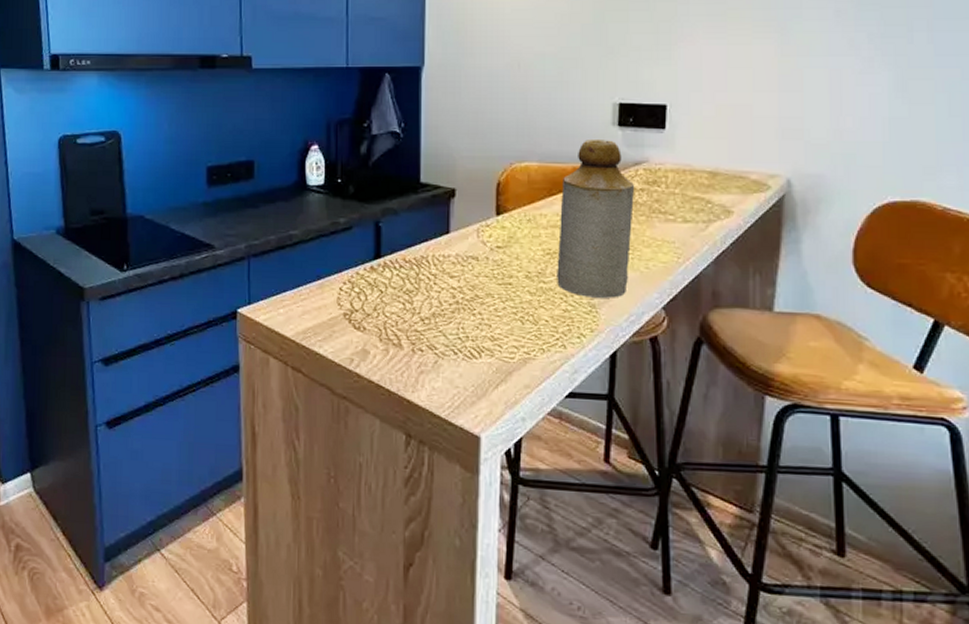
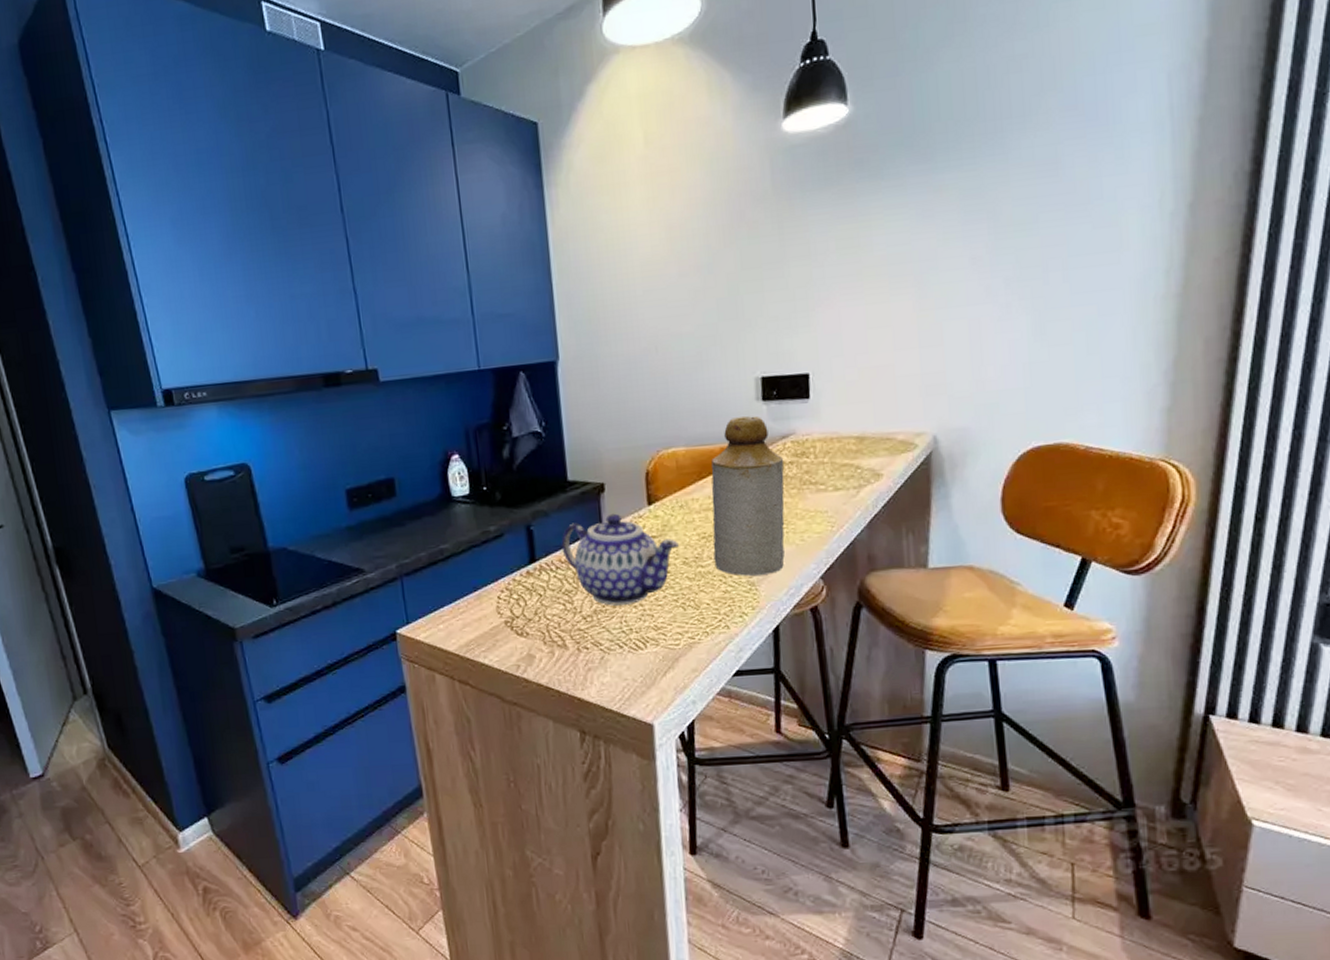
teapot: none [407,219,523,312] -> present [561,513,679,606]

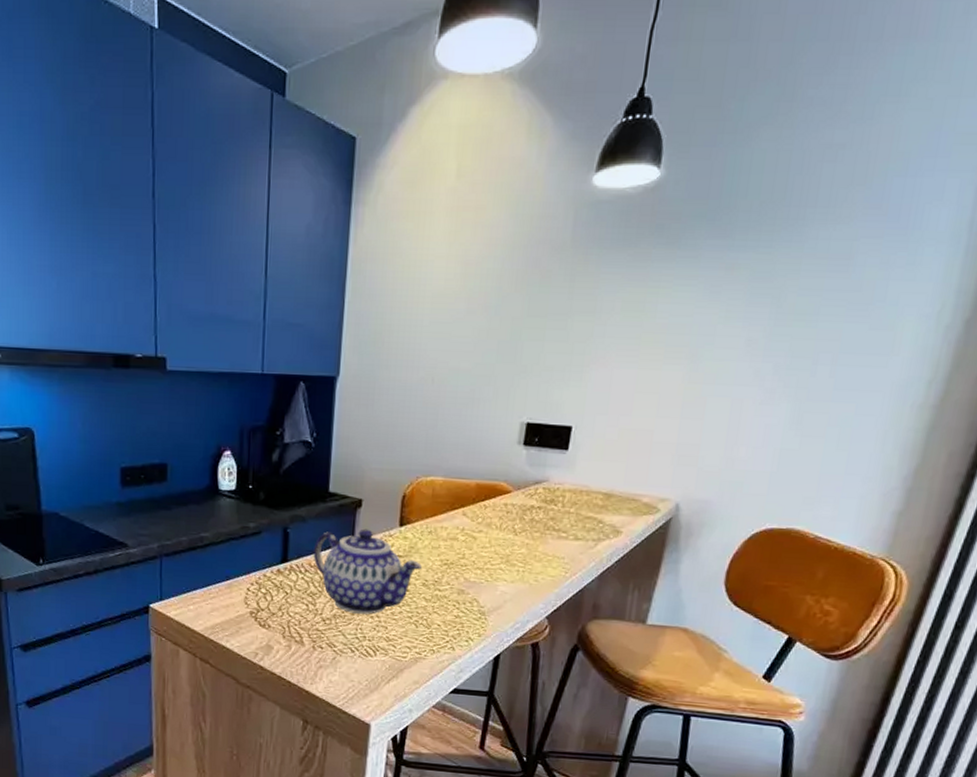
bottle: present [711,416,785,576] -> none [451,457,534,607]

